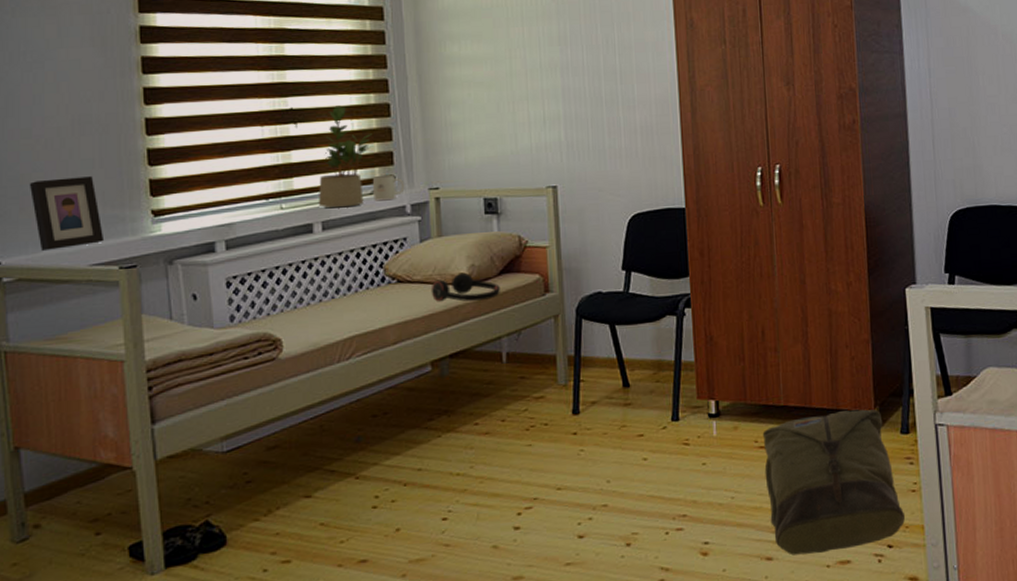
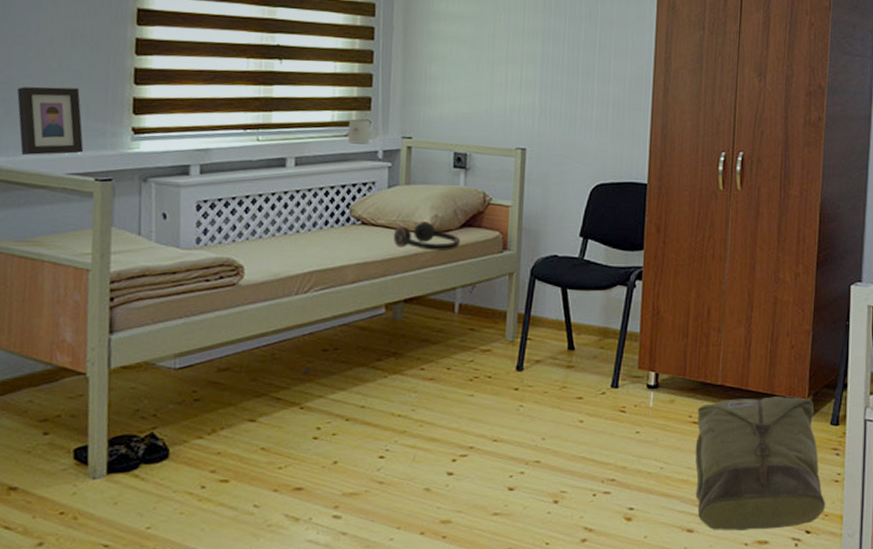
potted plant: present [318,105,372,209] -> none [293,47,353,147]

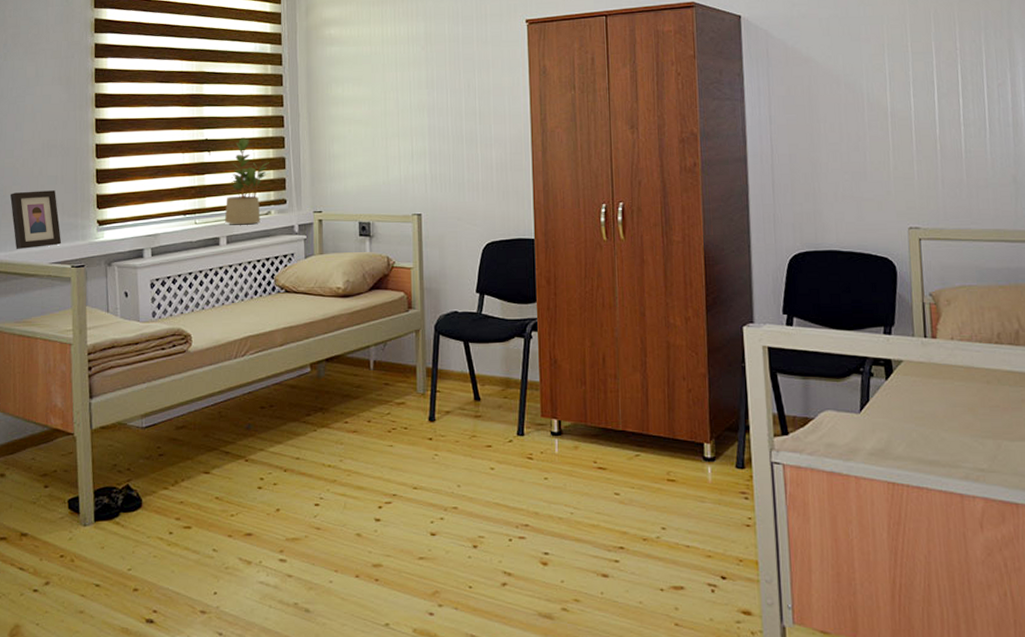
potted plant: none [293,47,353,147] -> present [224,137,269,225]
mug: present [347,119,379,144] -> none [268,198,294,221]
headphones: present [393,221,460,251] -> none [312,287,370,312]
backpack: present [695,396,825,530] -> none [601,441,739,576]

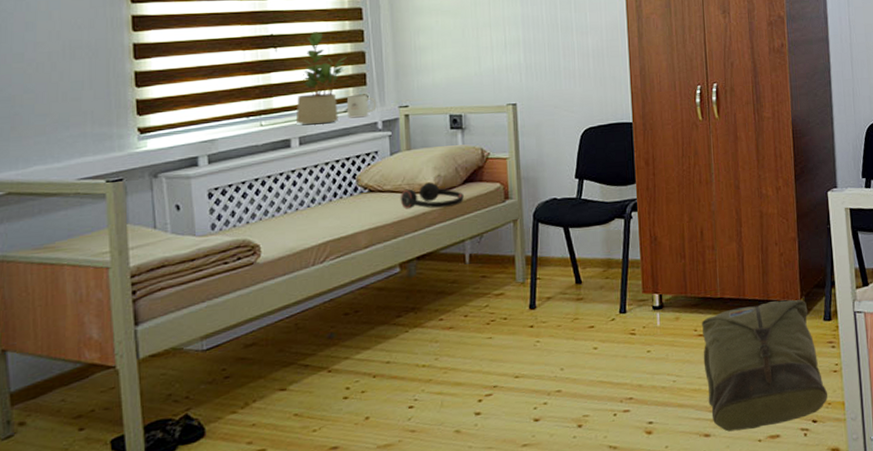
picture frame: present [9,190,62,250] -> none [20,97,93,167]
mug: none [268,198,294,221] -> present [346,94,377,118]
headphones: none [312,287,370,312] -> present [400,182,464,209]
backpack: none [601,441,739,576] -> present [701,299,828,432]

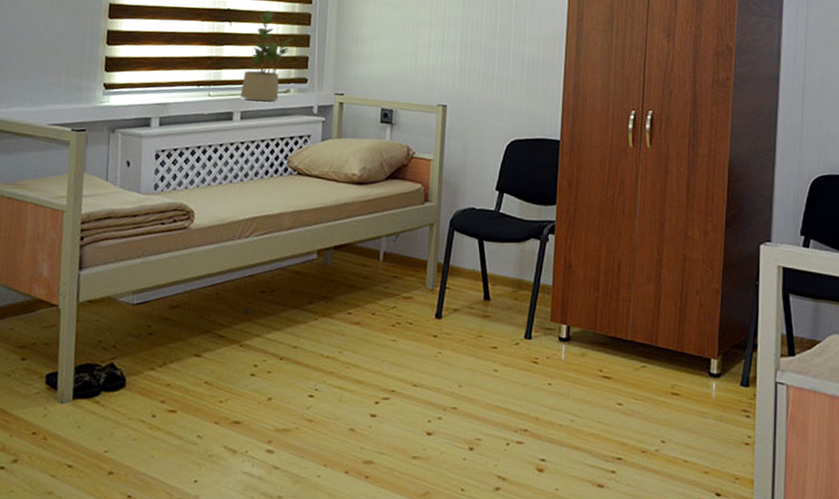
mug: present [346,94,377,118] -> none [287,76,315,100]
headphones: present [400,182,464,209] -> none [325,173,386,201]
backpack: present [701,299,828,432] -> none [605,354,735,490]

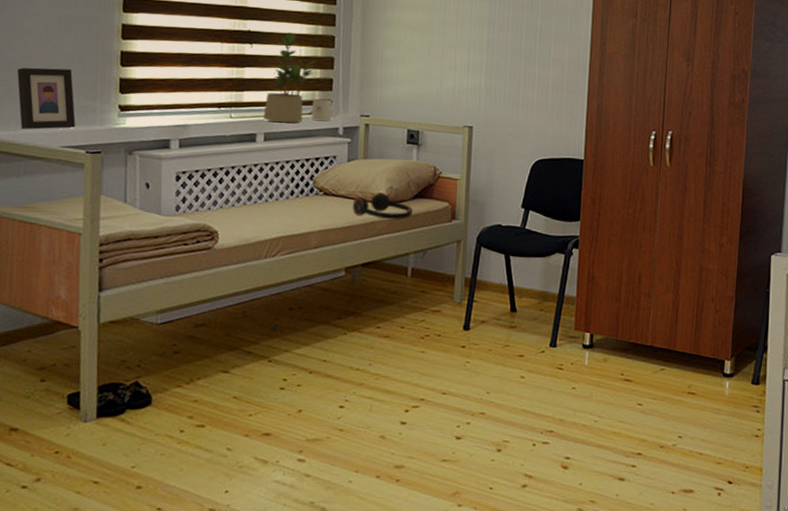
picture frame: none [11,46,64,108] -> present [16,67,76,130]
mug: none [287,76,315,100] -> present [311,98,340,122]
headphones: none [325,173,386,201] -> present [352,193,413,219]

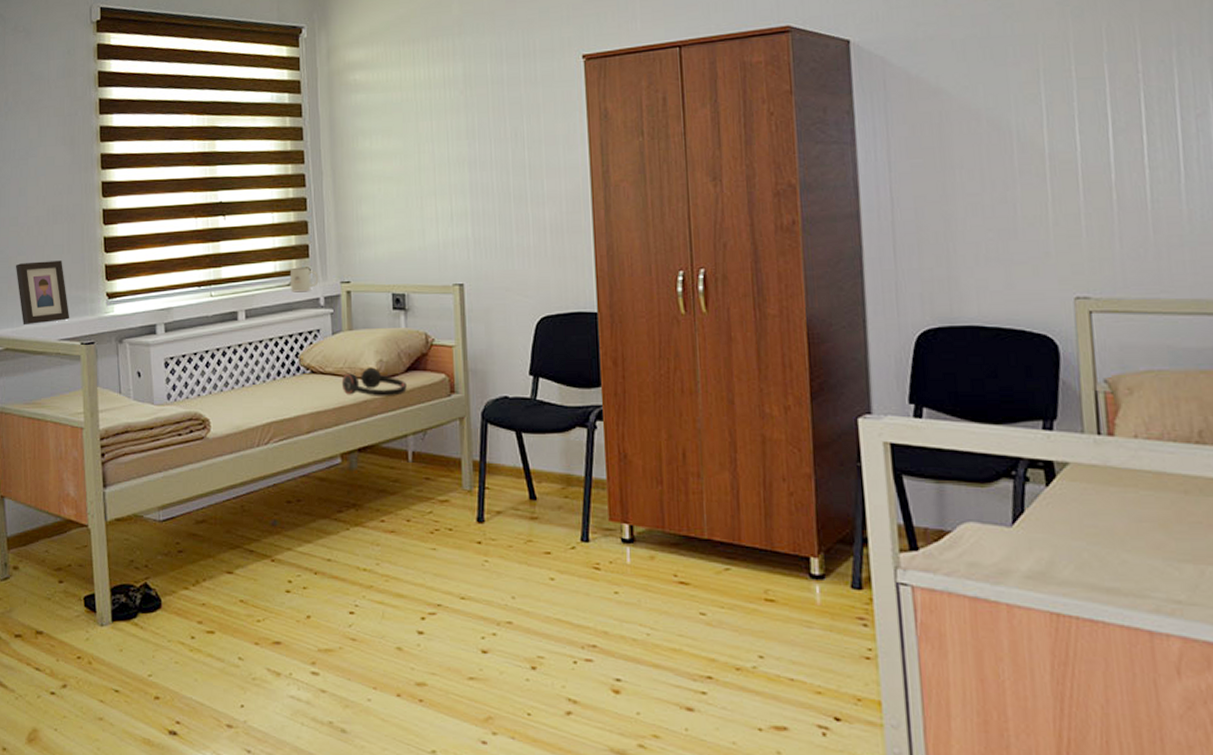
potted plant: present [262,32,317,123] -> none [242,199,290,298]

